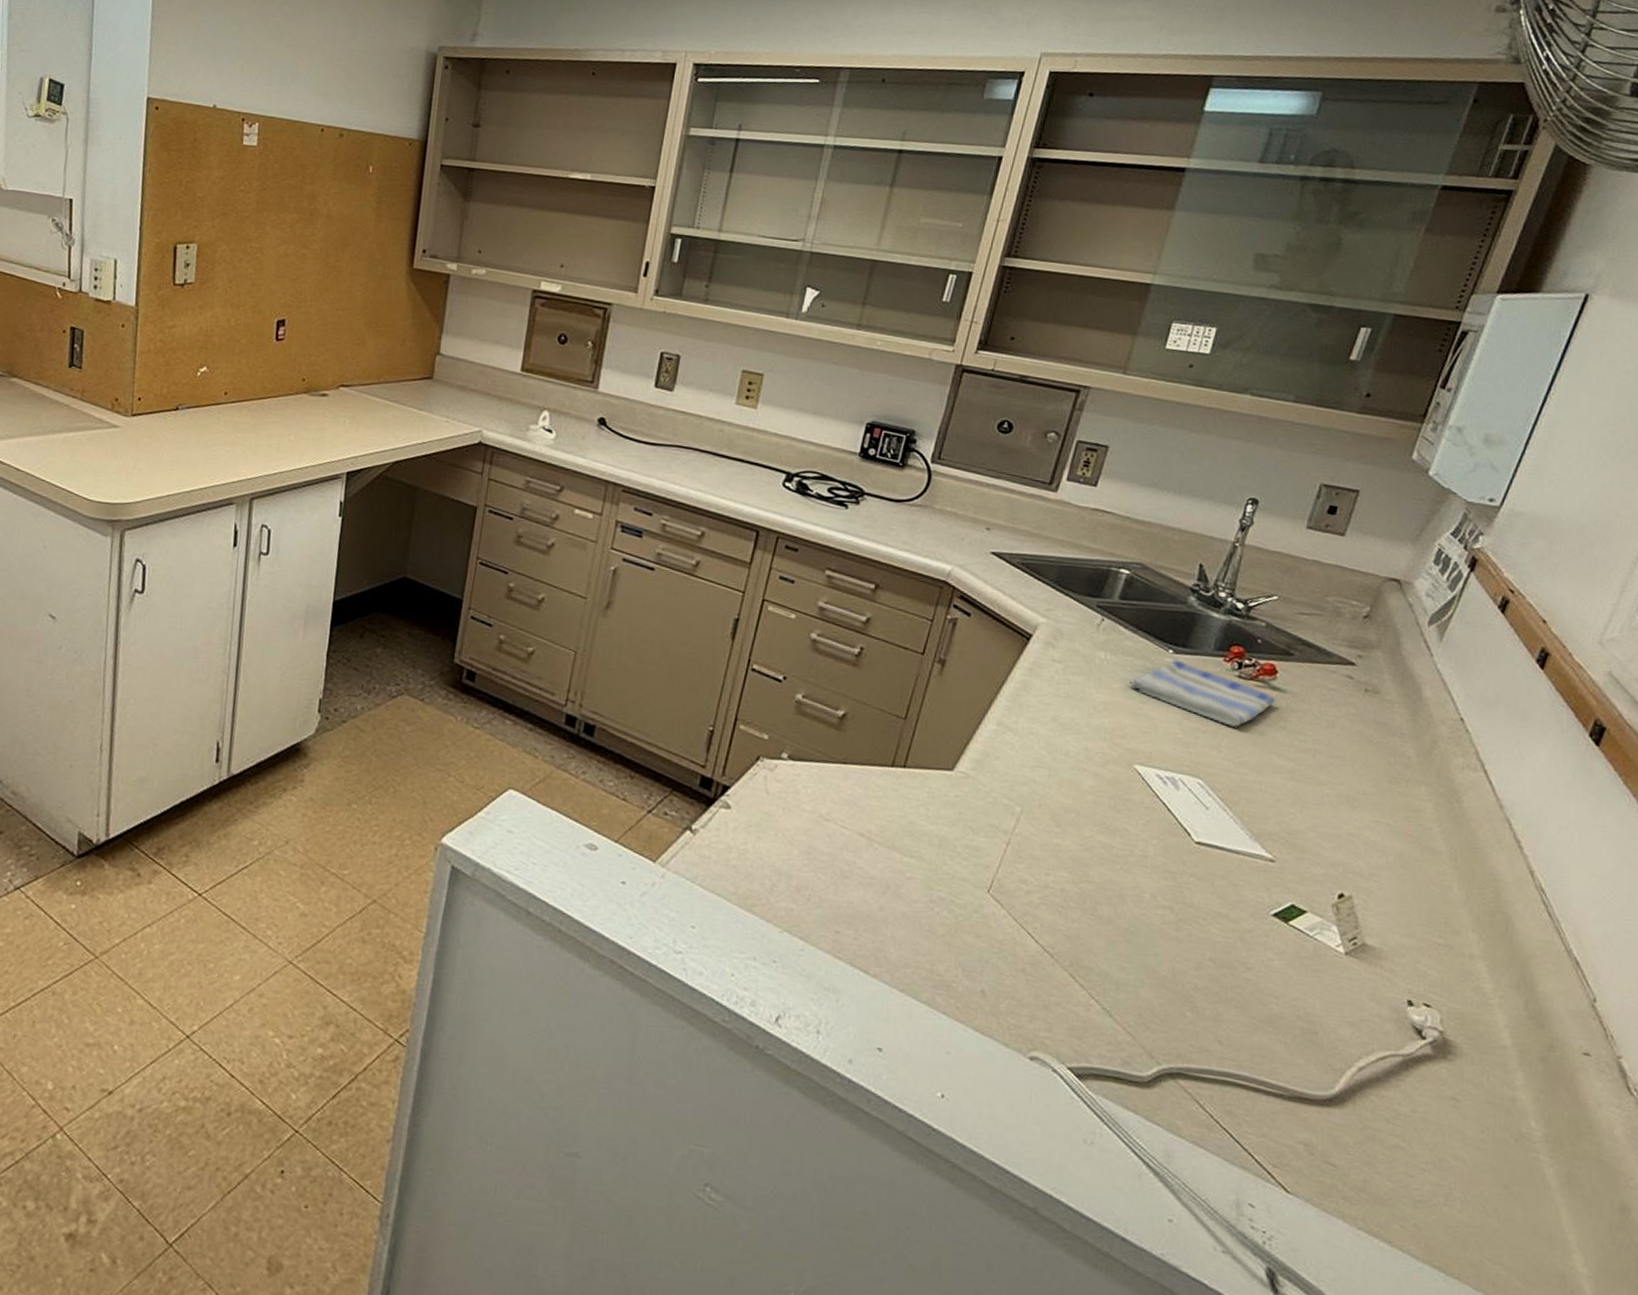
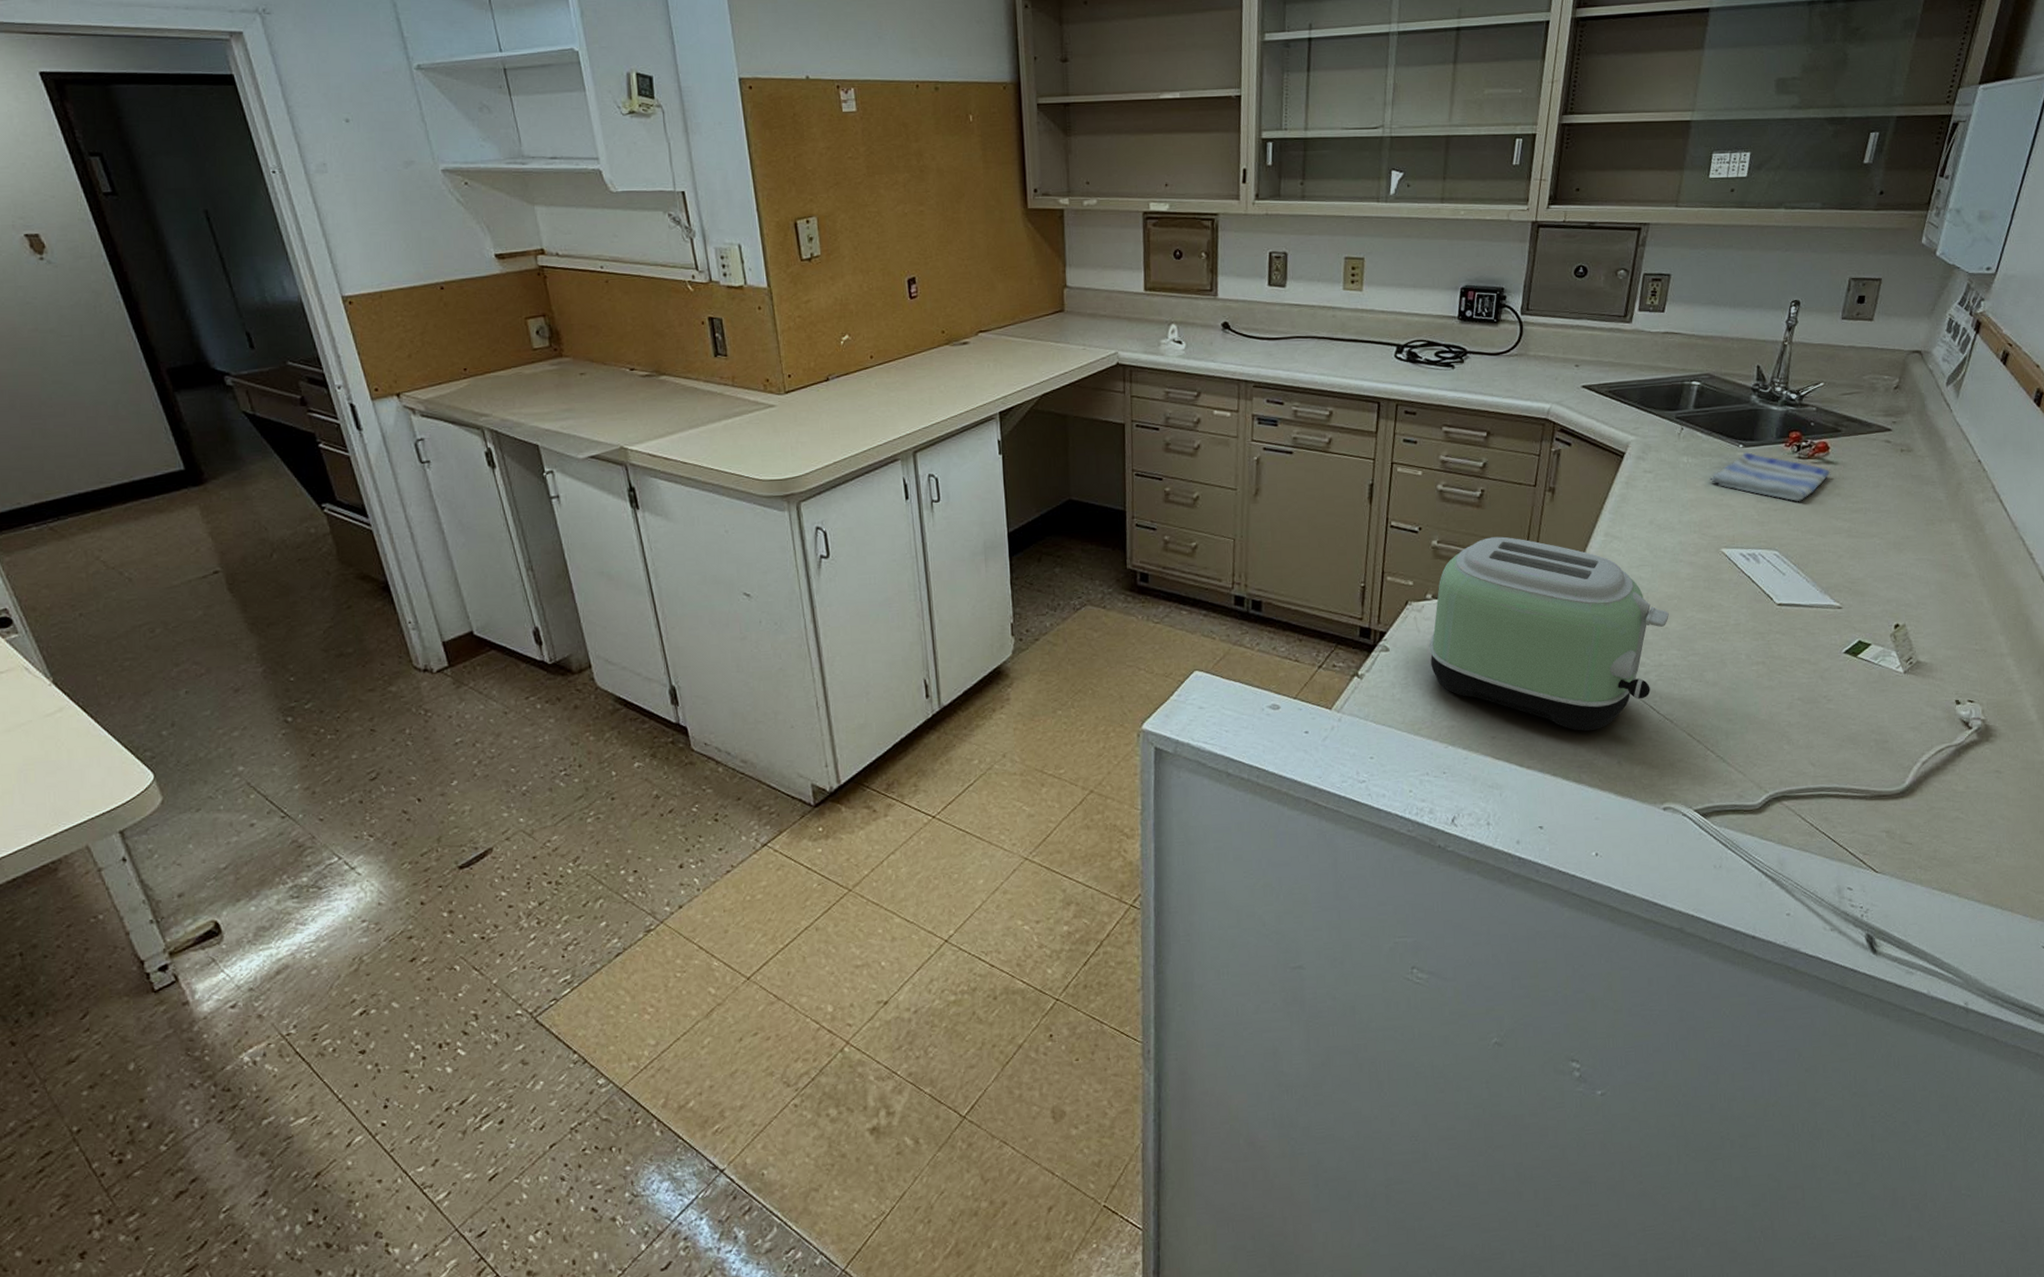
toaster: none [776,702,1063,948] -> present [1429,536,1669,731]

